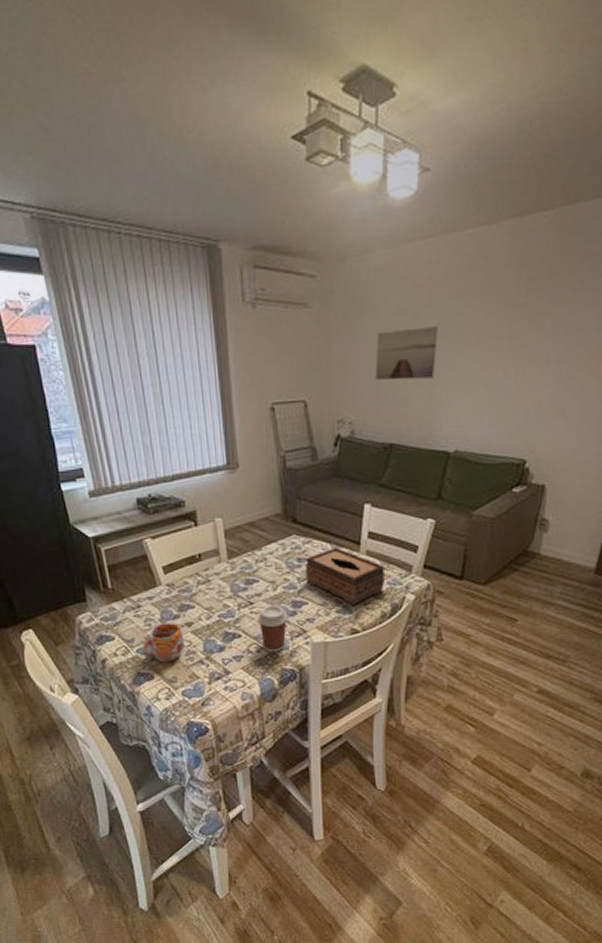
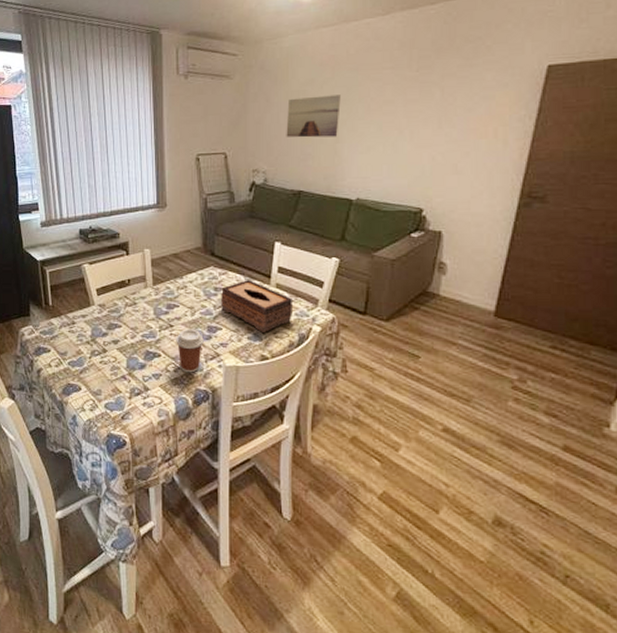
mug: present [142,622,185,663] -> none [73,338,110,376]

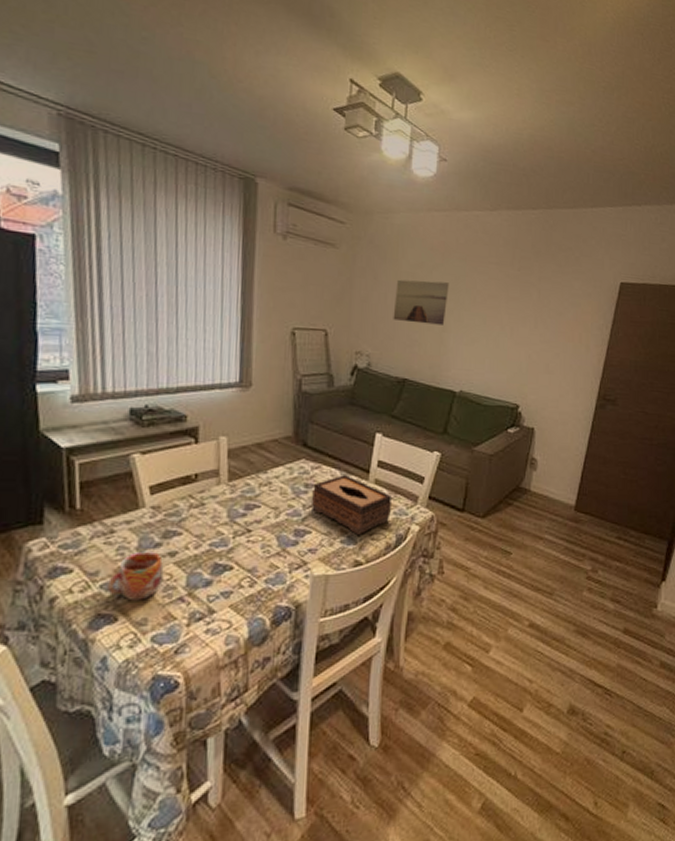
mug: none [73,338,110,376] -> present [107,551,164,601]
coffee cup: present [176,328,204,373] -> none [254,533,289,587]

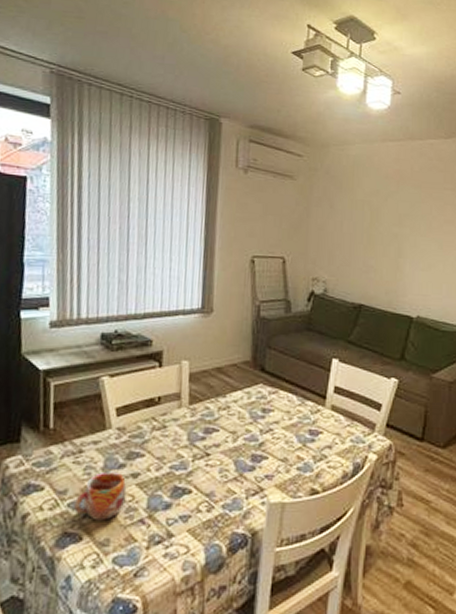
tissue box: present [312,475,393,535] -> none [269,400,349,462]
wall art: present [393,279,449,325] -> none [349,207,404,251]

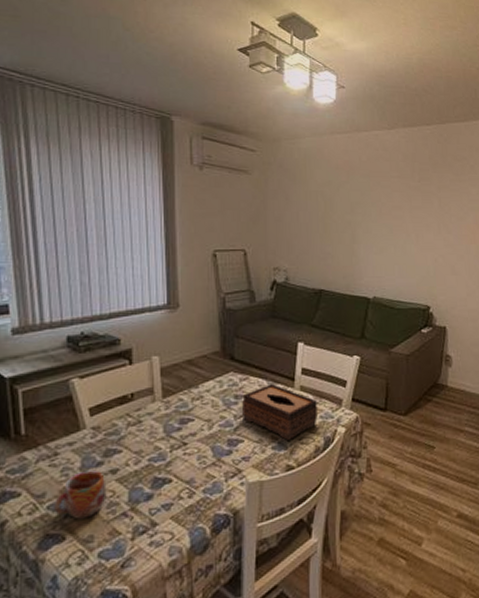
tissue box: none [269,400,349,462] -> present [242,384,319,440]

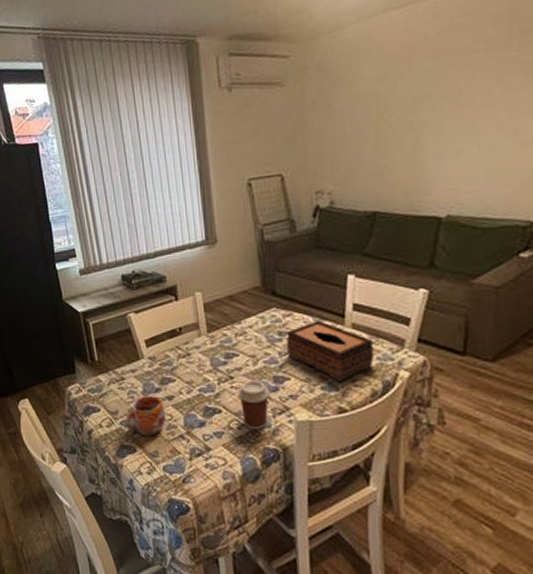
coffee cup: none [190,444,223,497] -> present [237,380,270,430]

